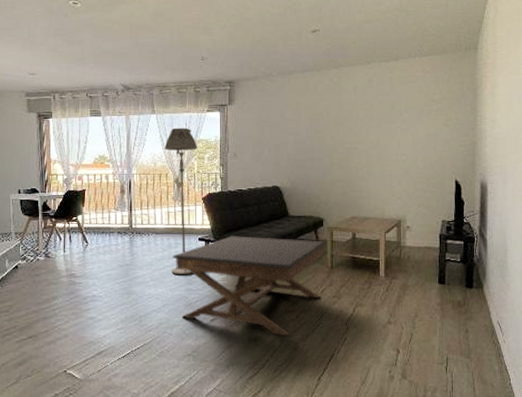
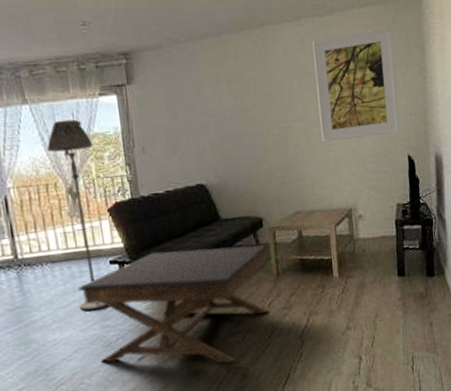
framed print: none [379,74,450,162] -> present [312,27,400,142]

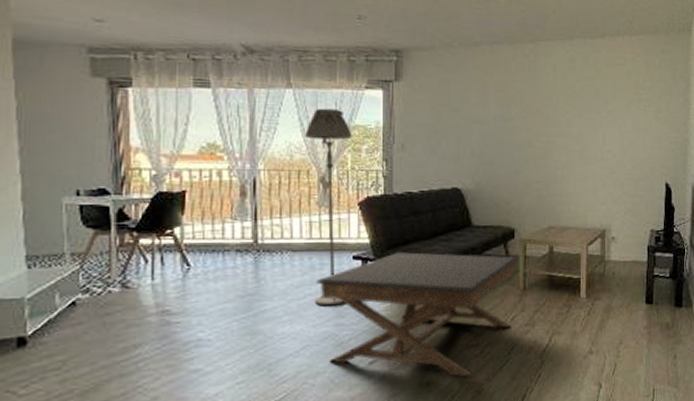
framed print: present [312,27,400,142] -> none [582,57,660,161]

